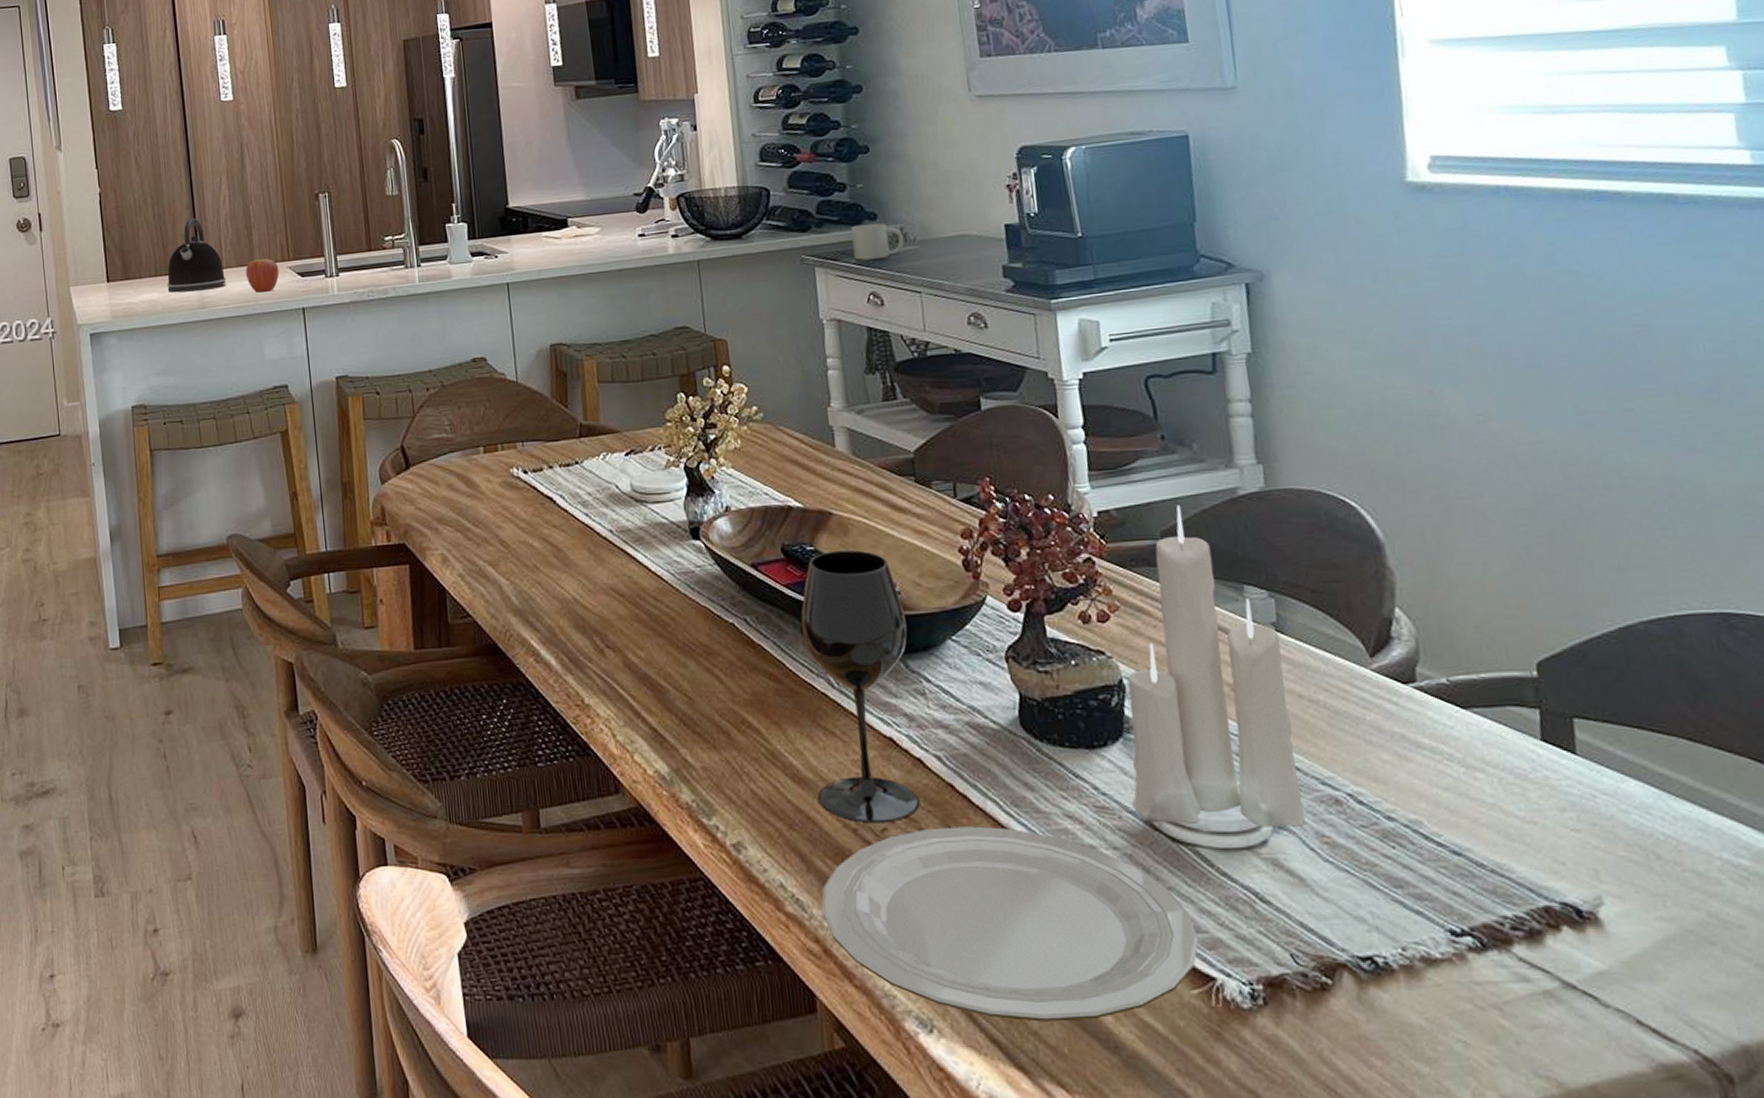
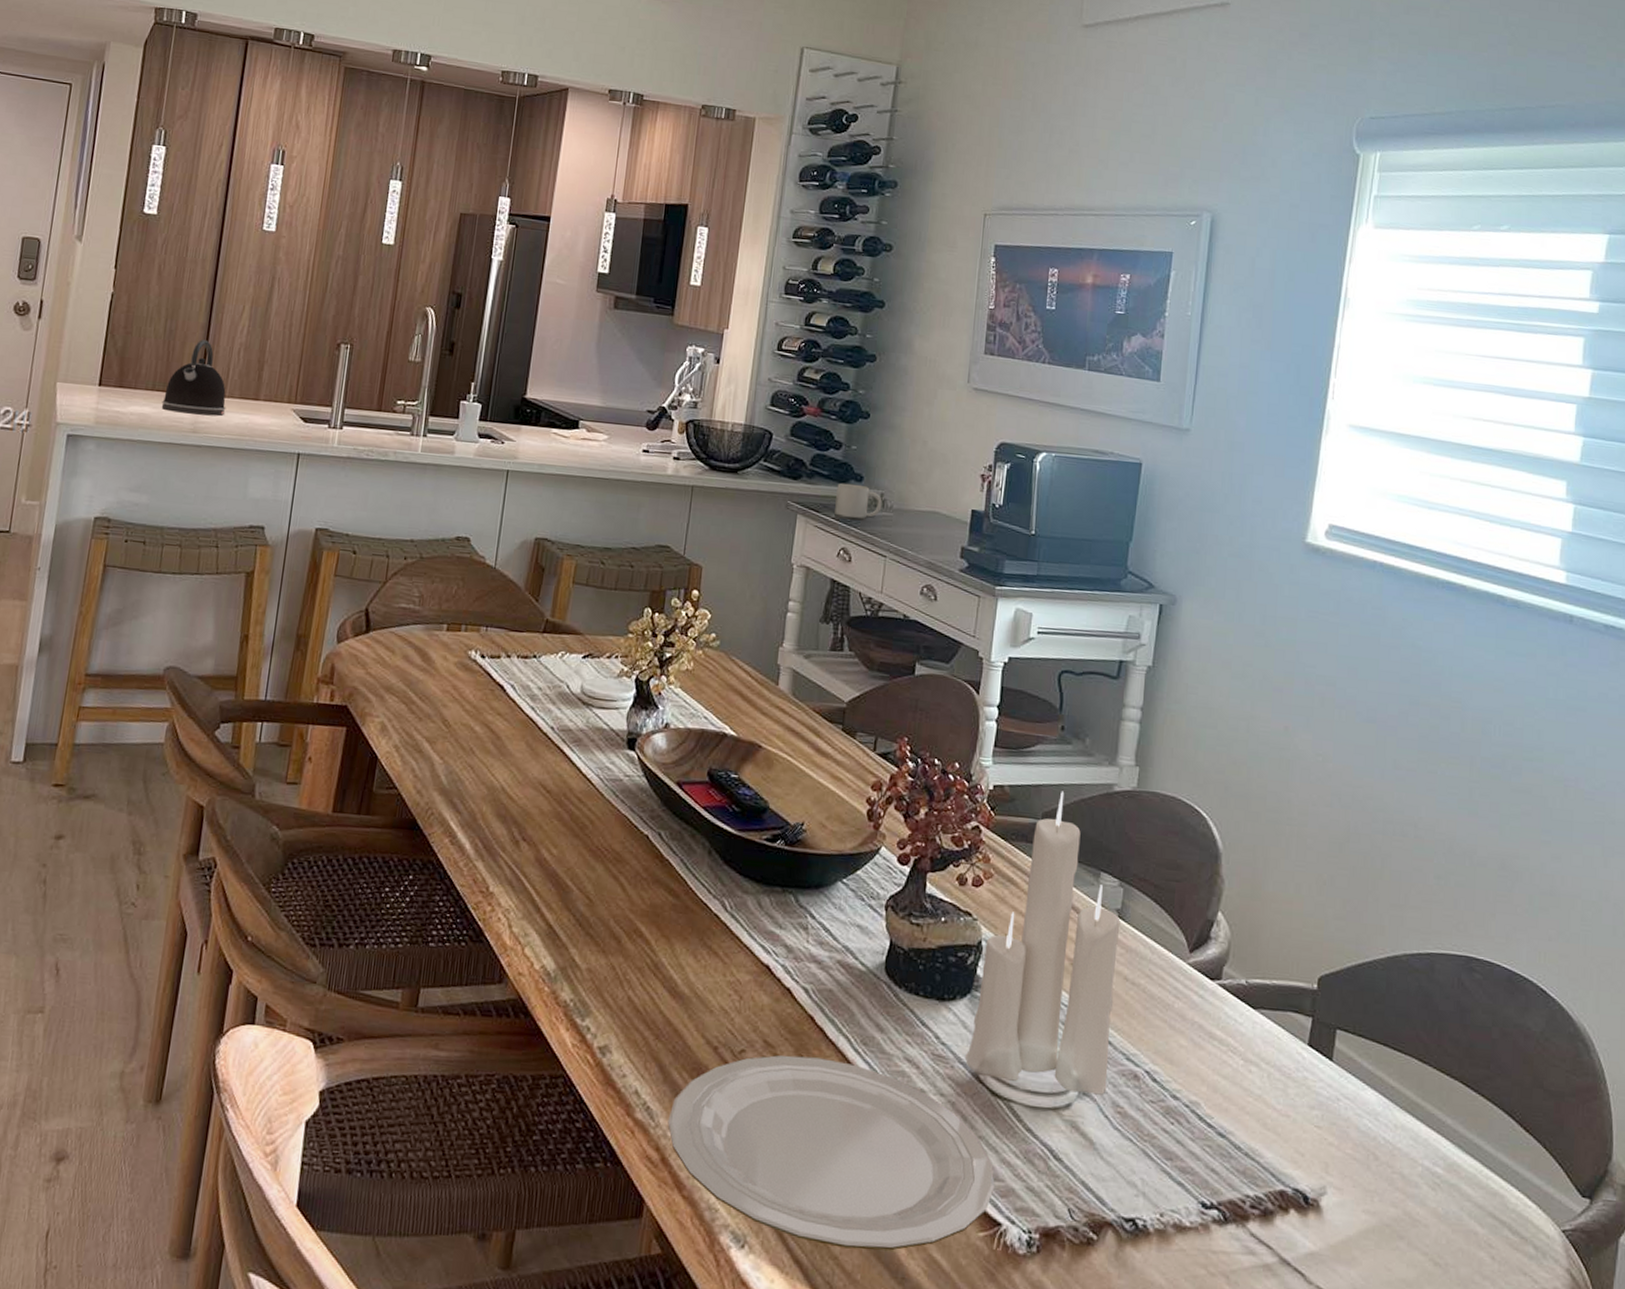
fruit: present [245,255,280,294] -> none [246,392,283,431]
wineglass: present [800,550,920,824] -> none [688,782,806,1045]

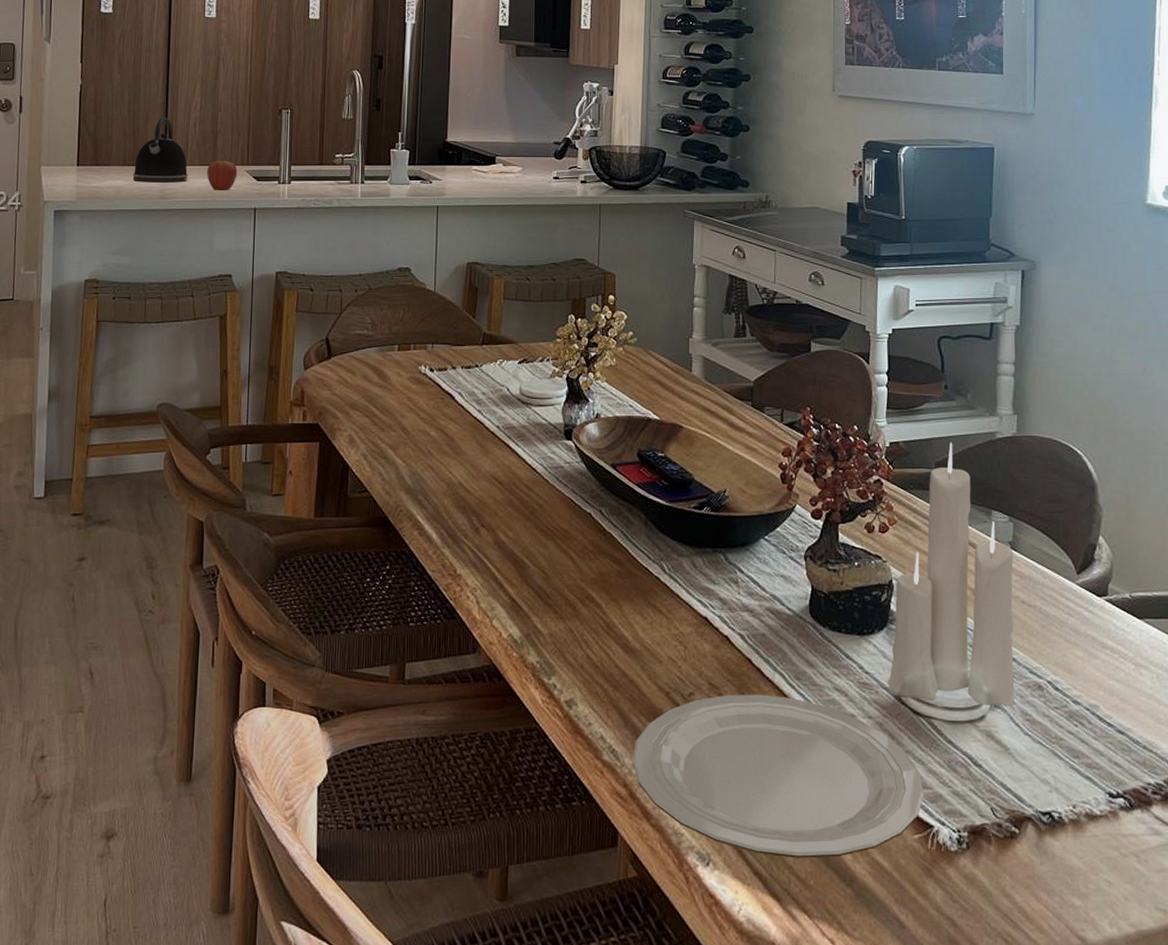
fruit: none [246,392,283,431] -> present [206,158,238,191]
mug: present [834,483,882,522] -> none [727,189,768,222]

